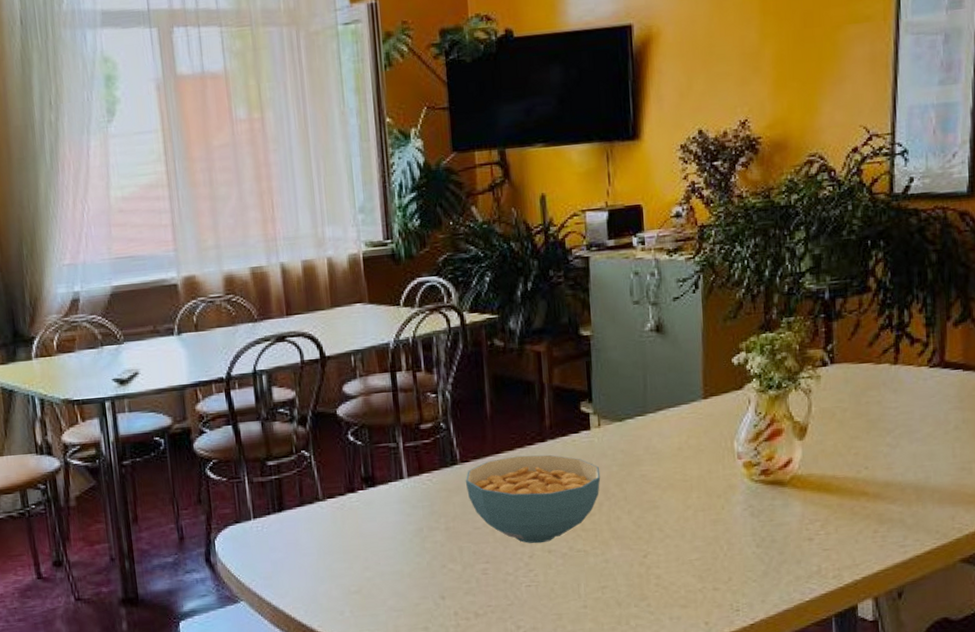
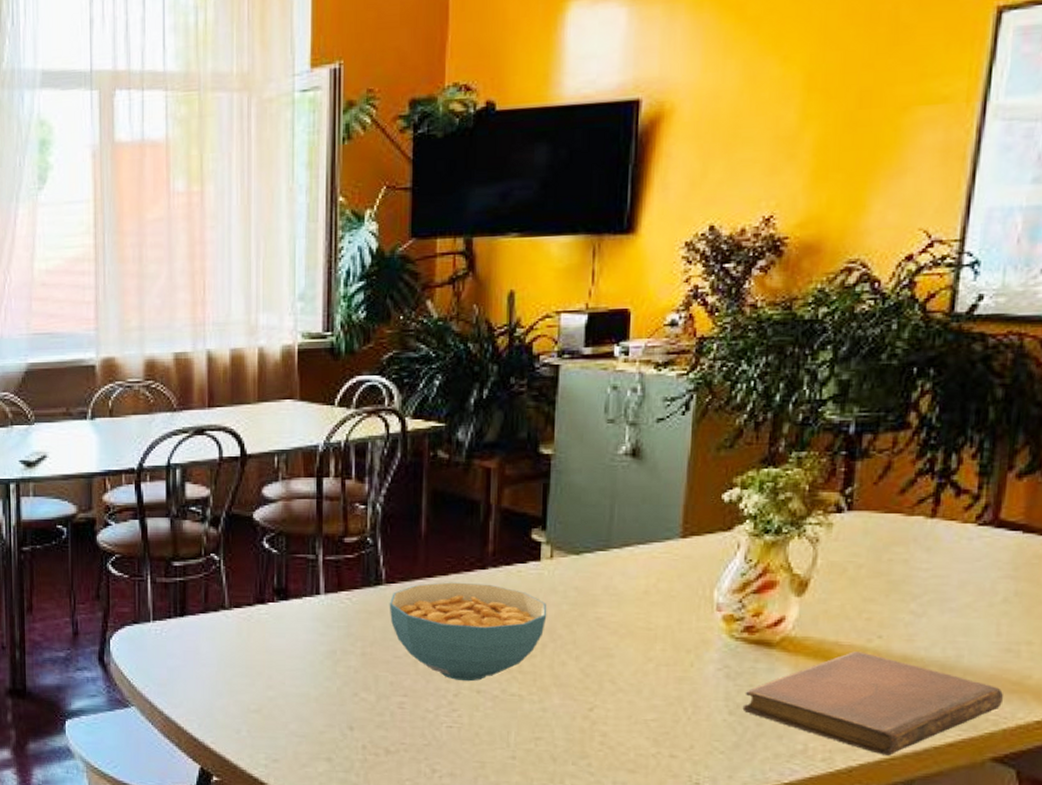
notebook: none [767,482,964,568] -> present [742,651,1004,756]

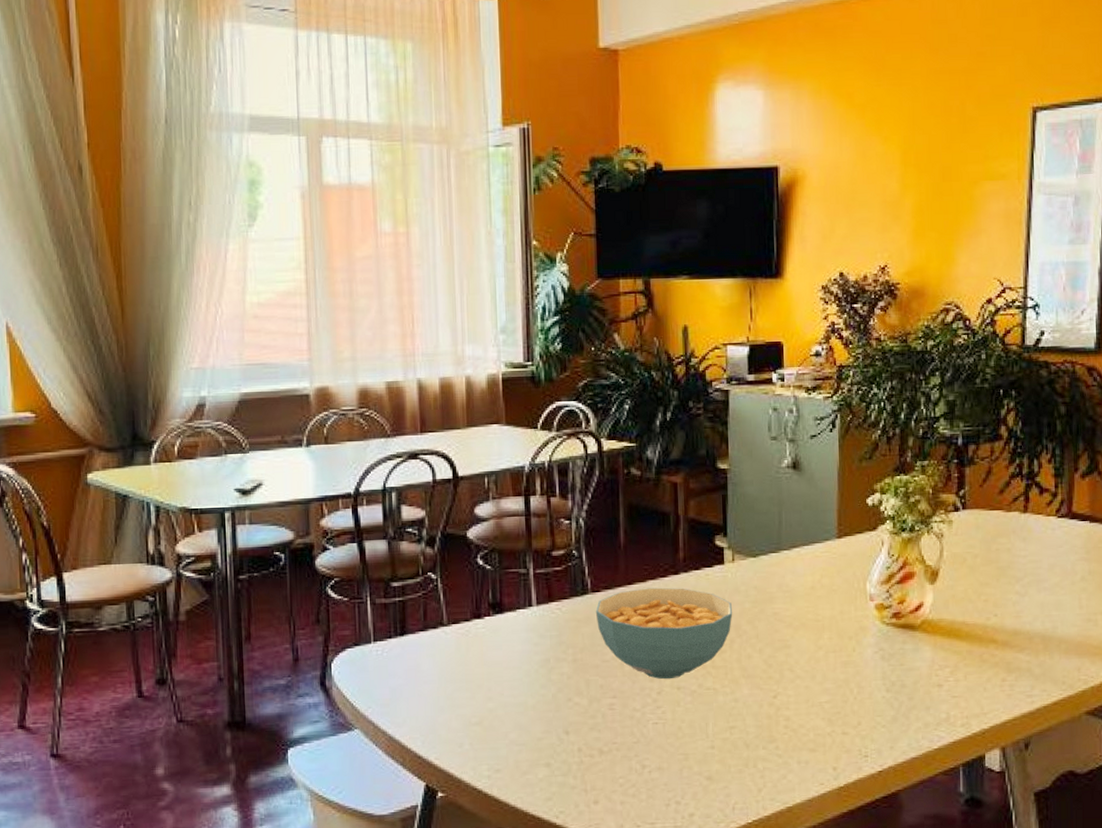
notebook: present [742,651,1004,756] -> none [896,629,1090,717]

